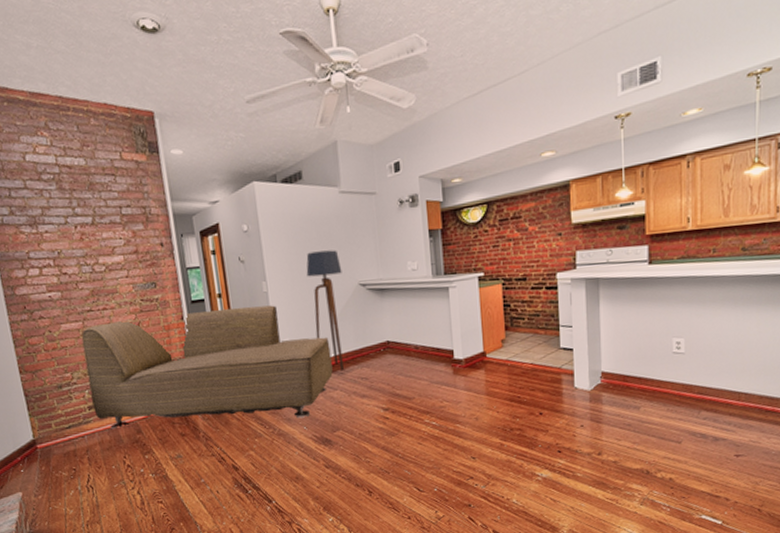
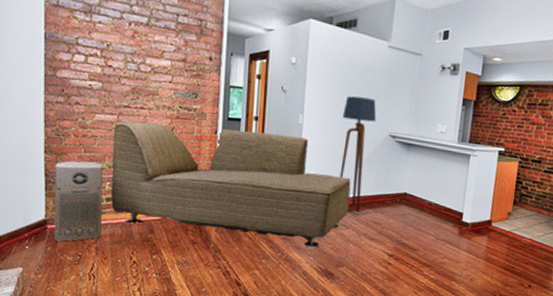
air purifier: none [32,373,91,459] -> present [54,161,103,242]

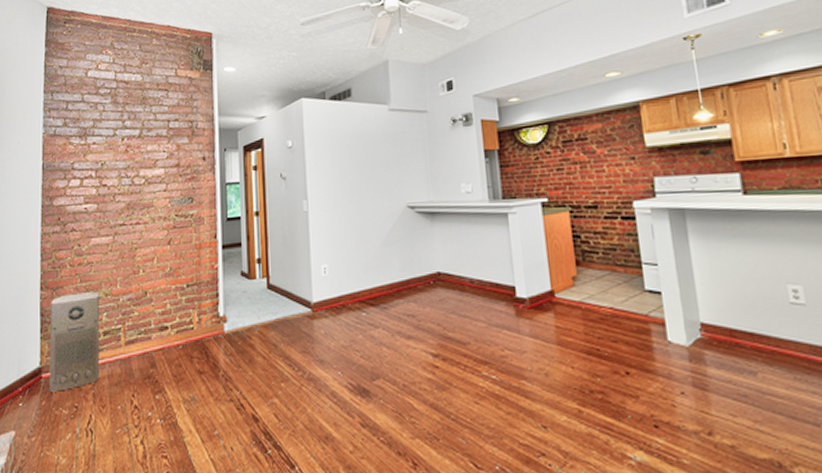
sofa: present [110,121,351,249] -> none [107,226,375,361]
floor lamp: present [340,96,377,211] -> none [350,168,389,304]

